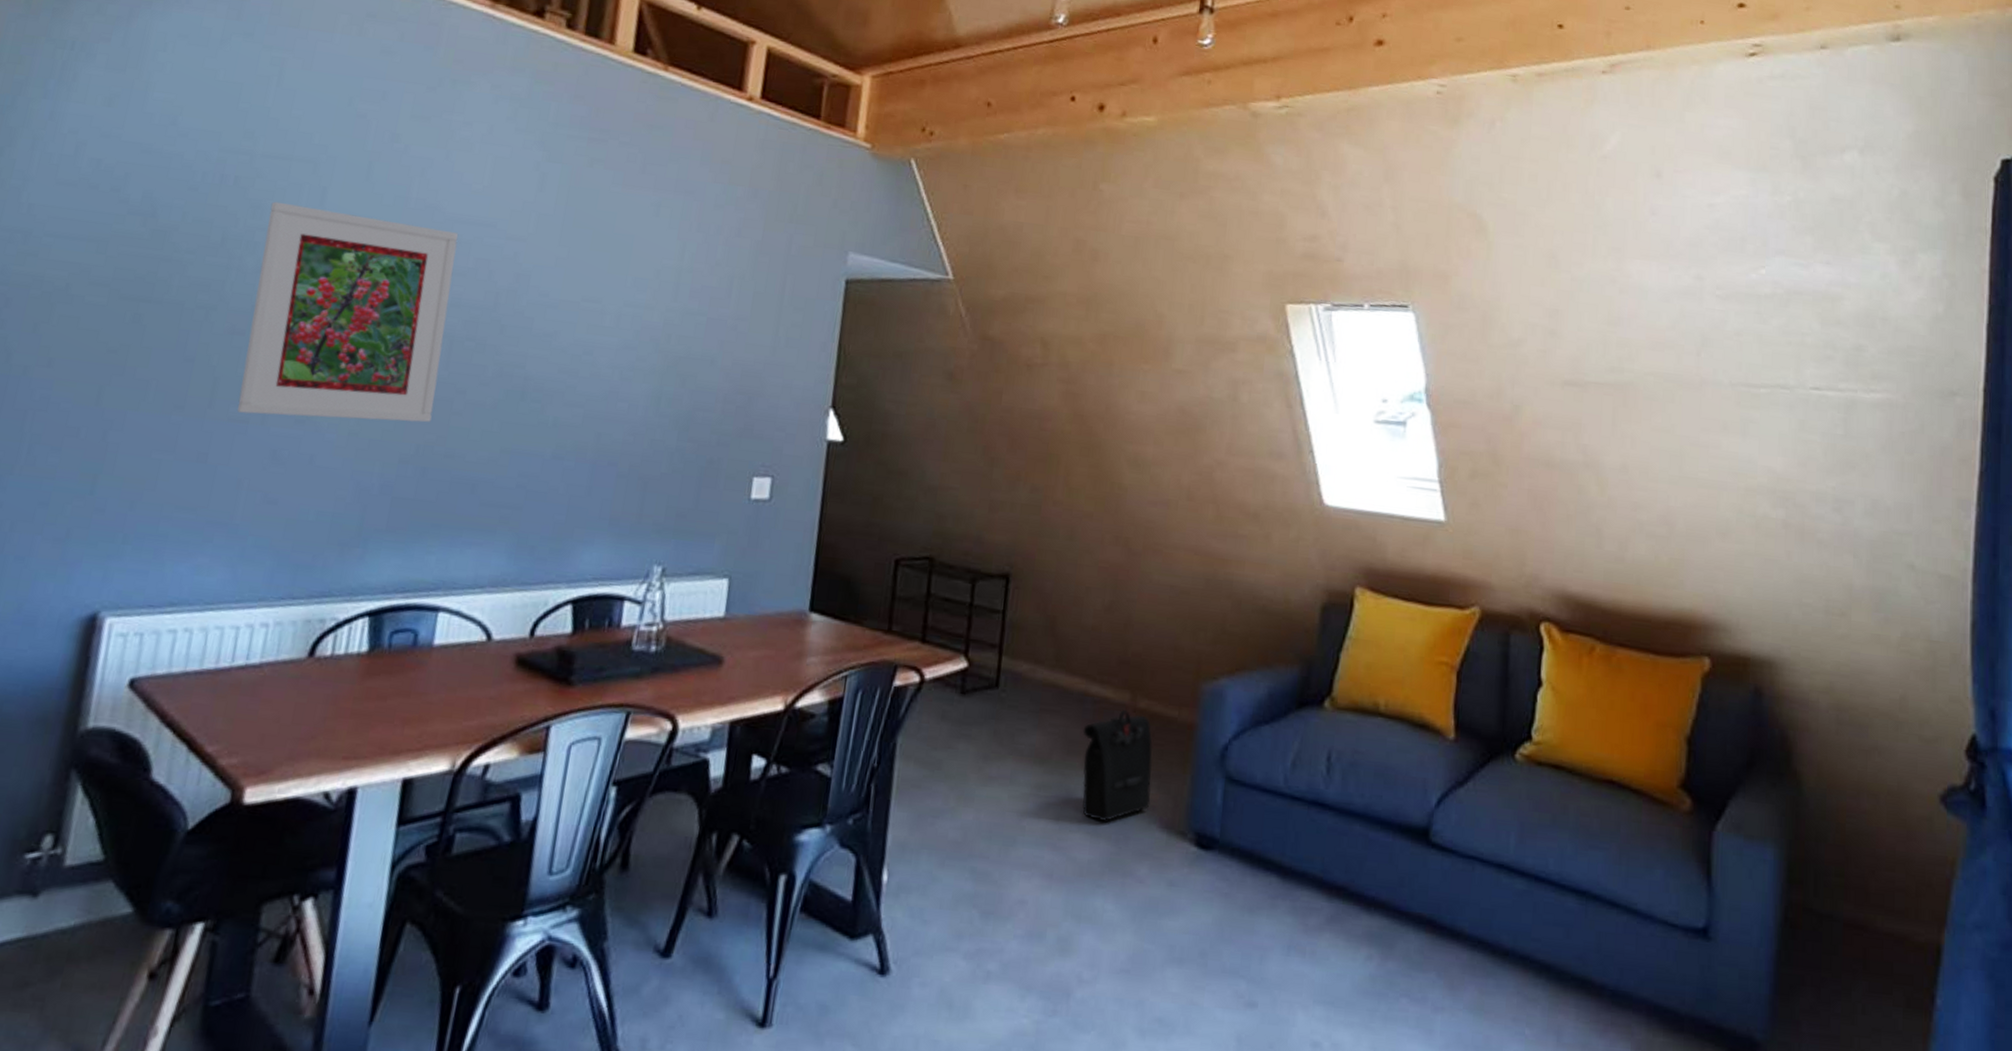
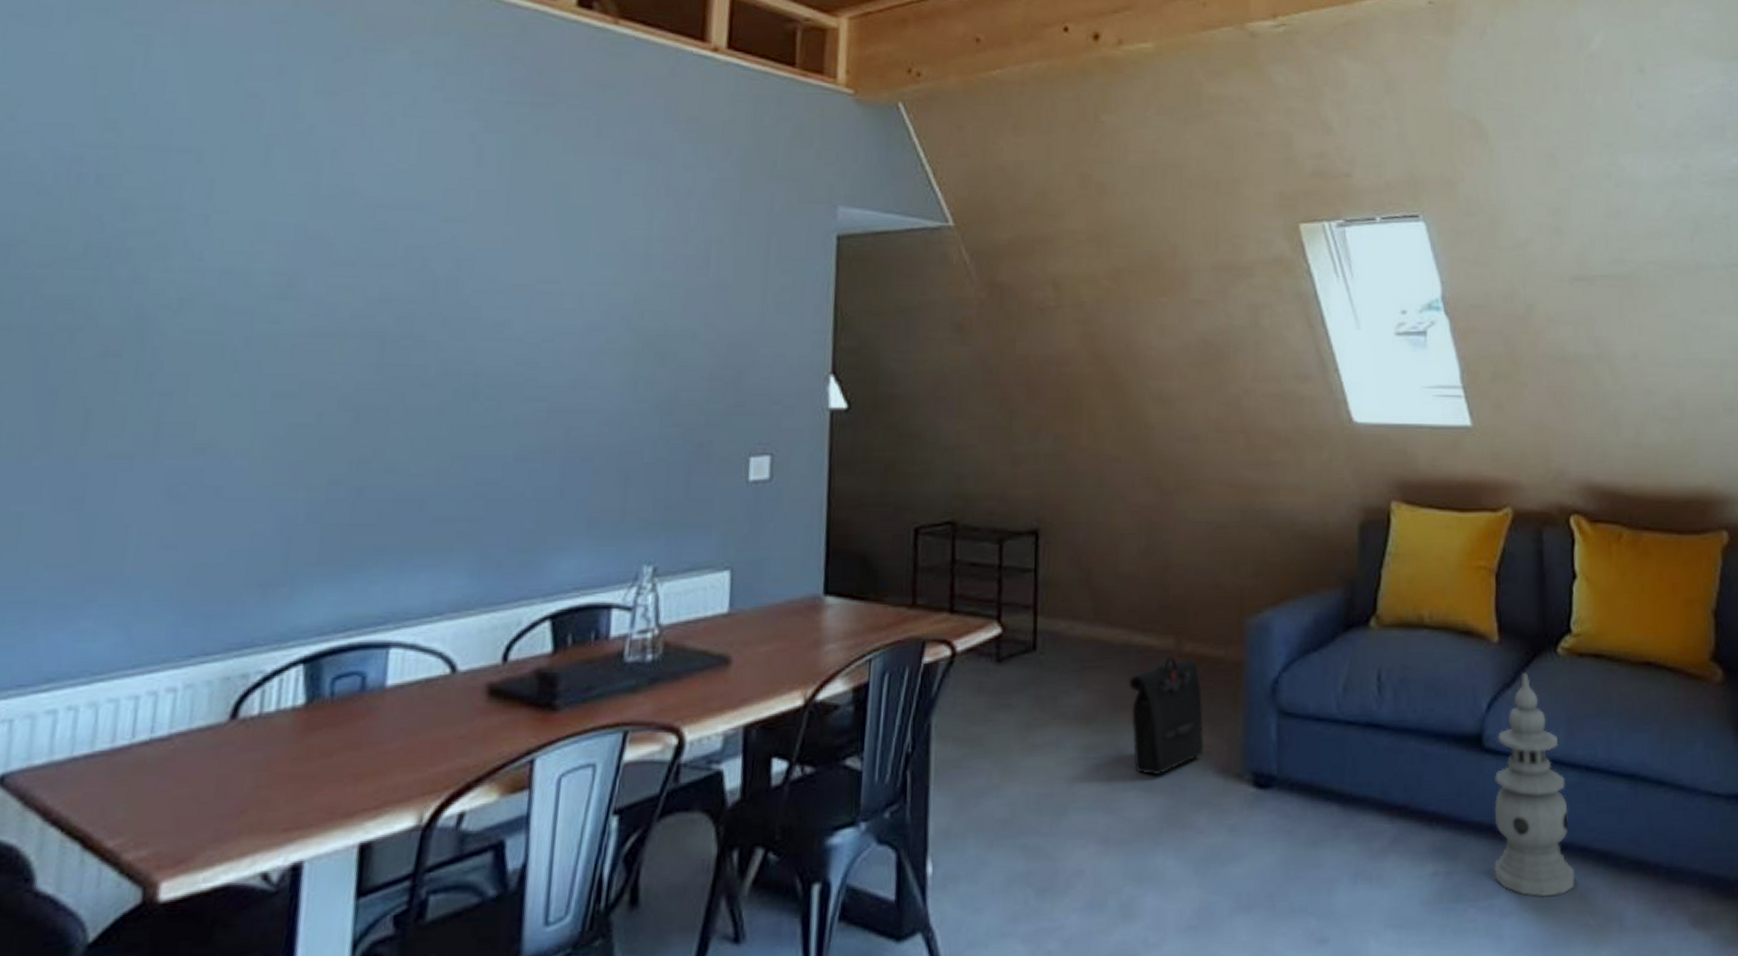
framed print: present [237,201,459,423] -> none [118,199,384,447]
lantern: none [1429,774,1514,1001] -> present [1494,673,1575,897]

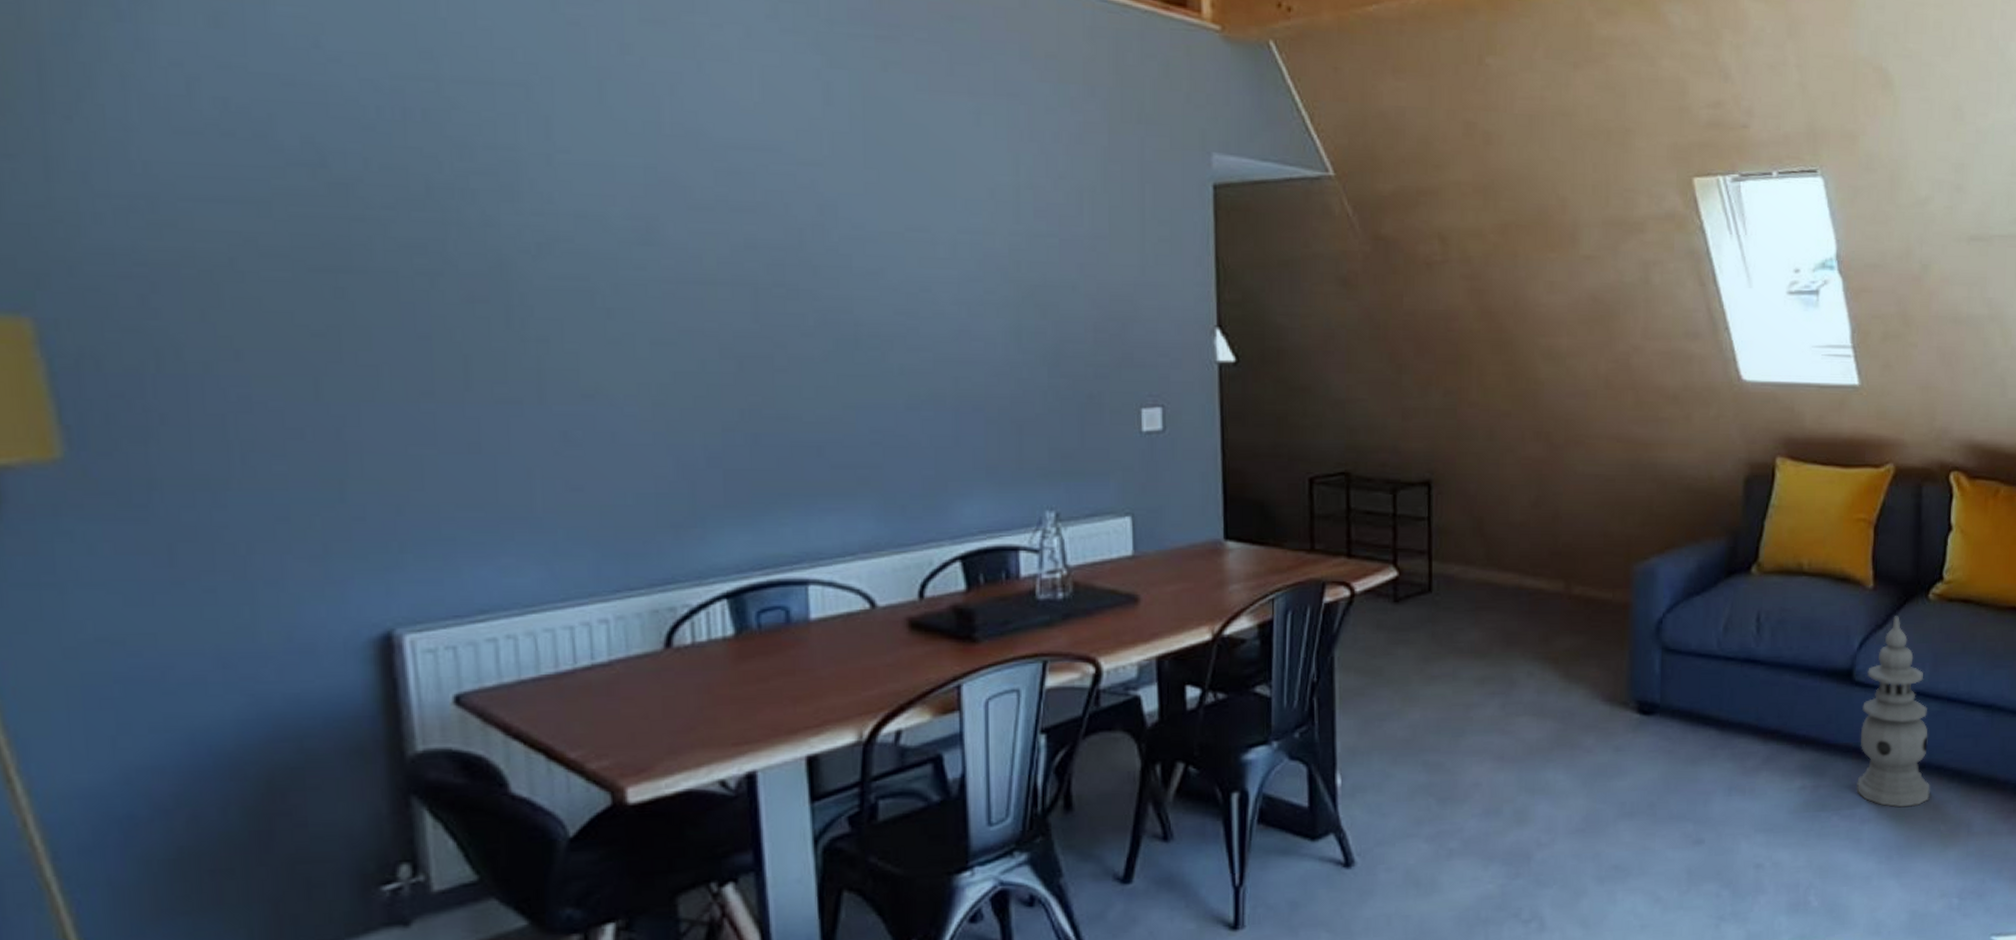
backpack: present [1128,656,1204,775] -> none [1520,598,1592,702]

